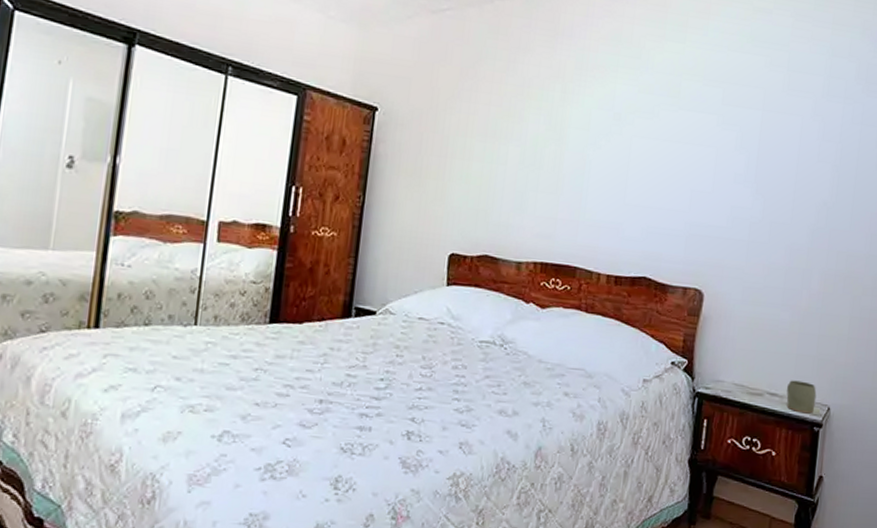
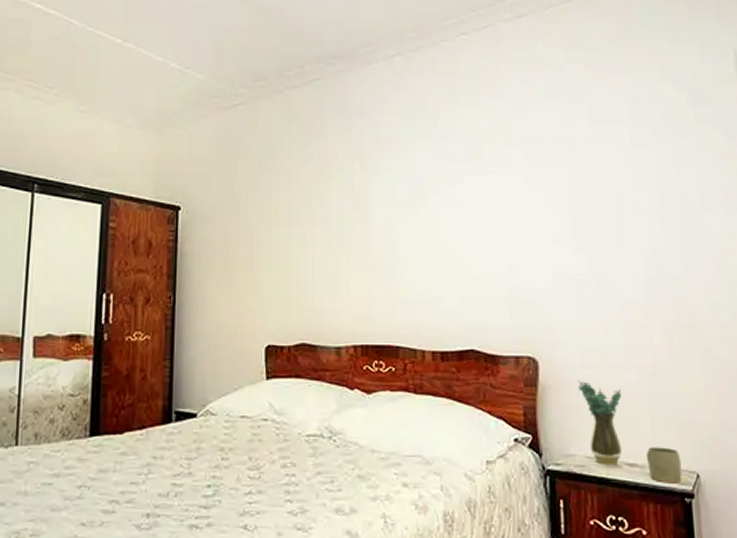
vase: none [736,314,775,394] -> present [578,380,622,465]

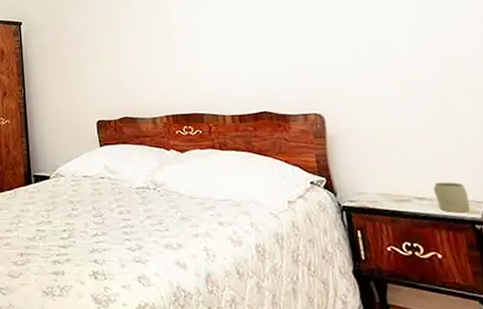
vase: present [578,380,622,465] -> none [362,129,410,200]

